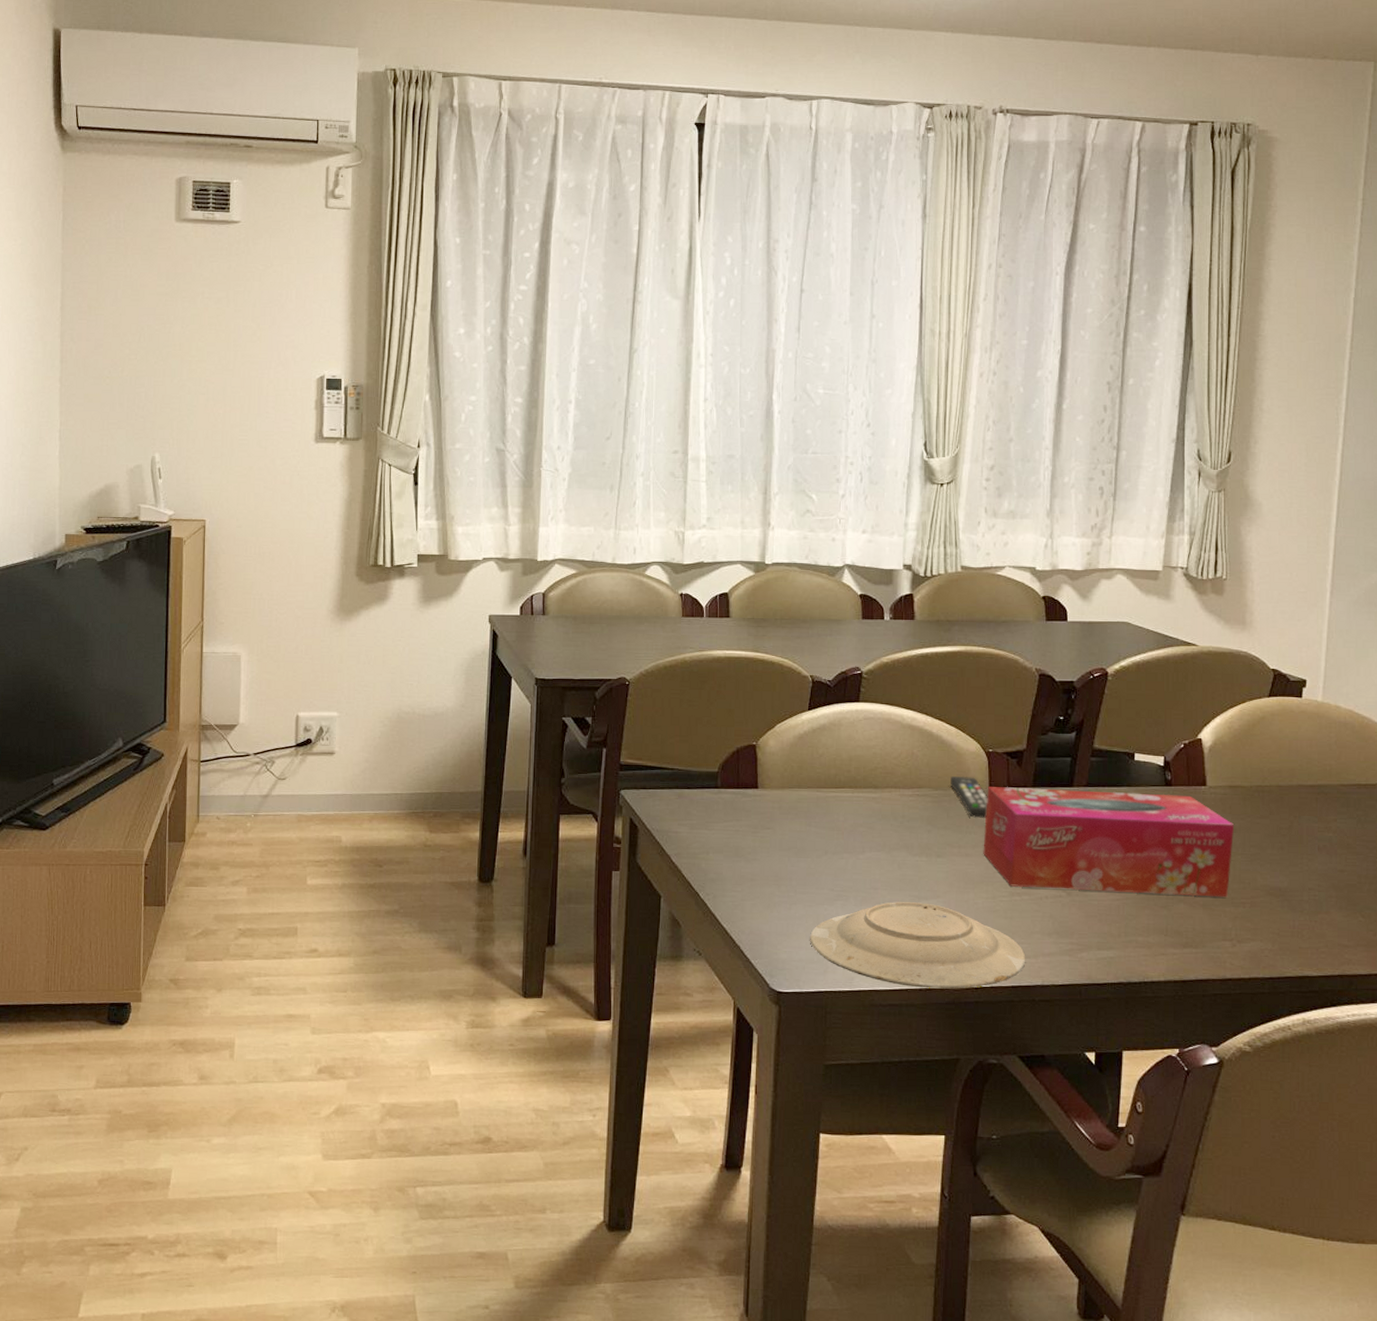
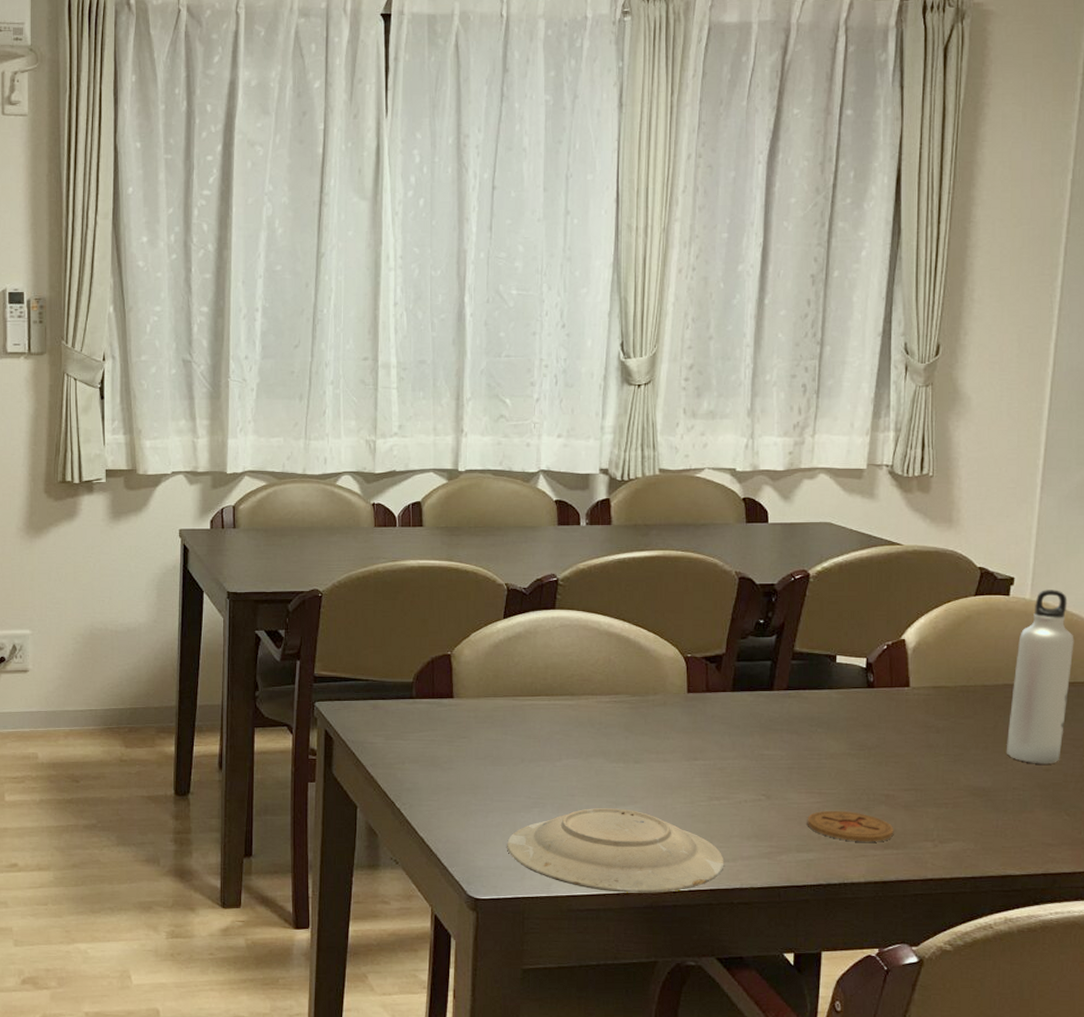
remote control: present [951,776,988,818] -> none [648,681,686,723]
tissue box: present [983,787,1235,898] -> none [681,692,938,798]
coaster: none [1107,908,1193,941] -> present [807,810,894,842]
water bottle: none [1301,692,1366,865] -> present [1006,590,1074,764]

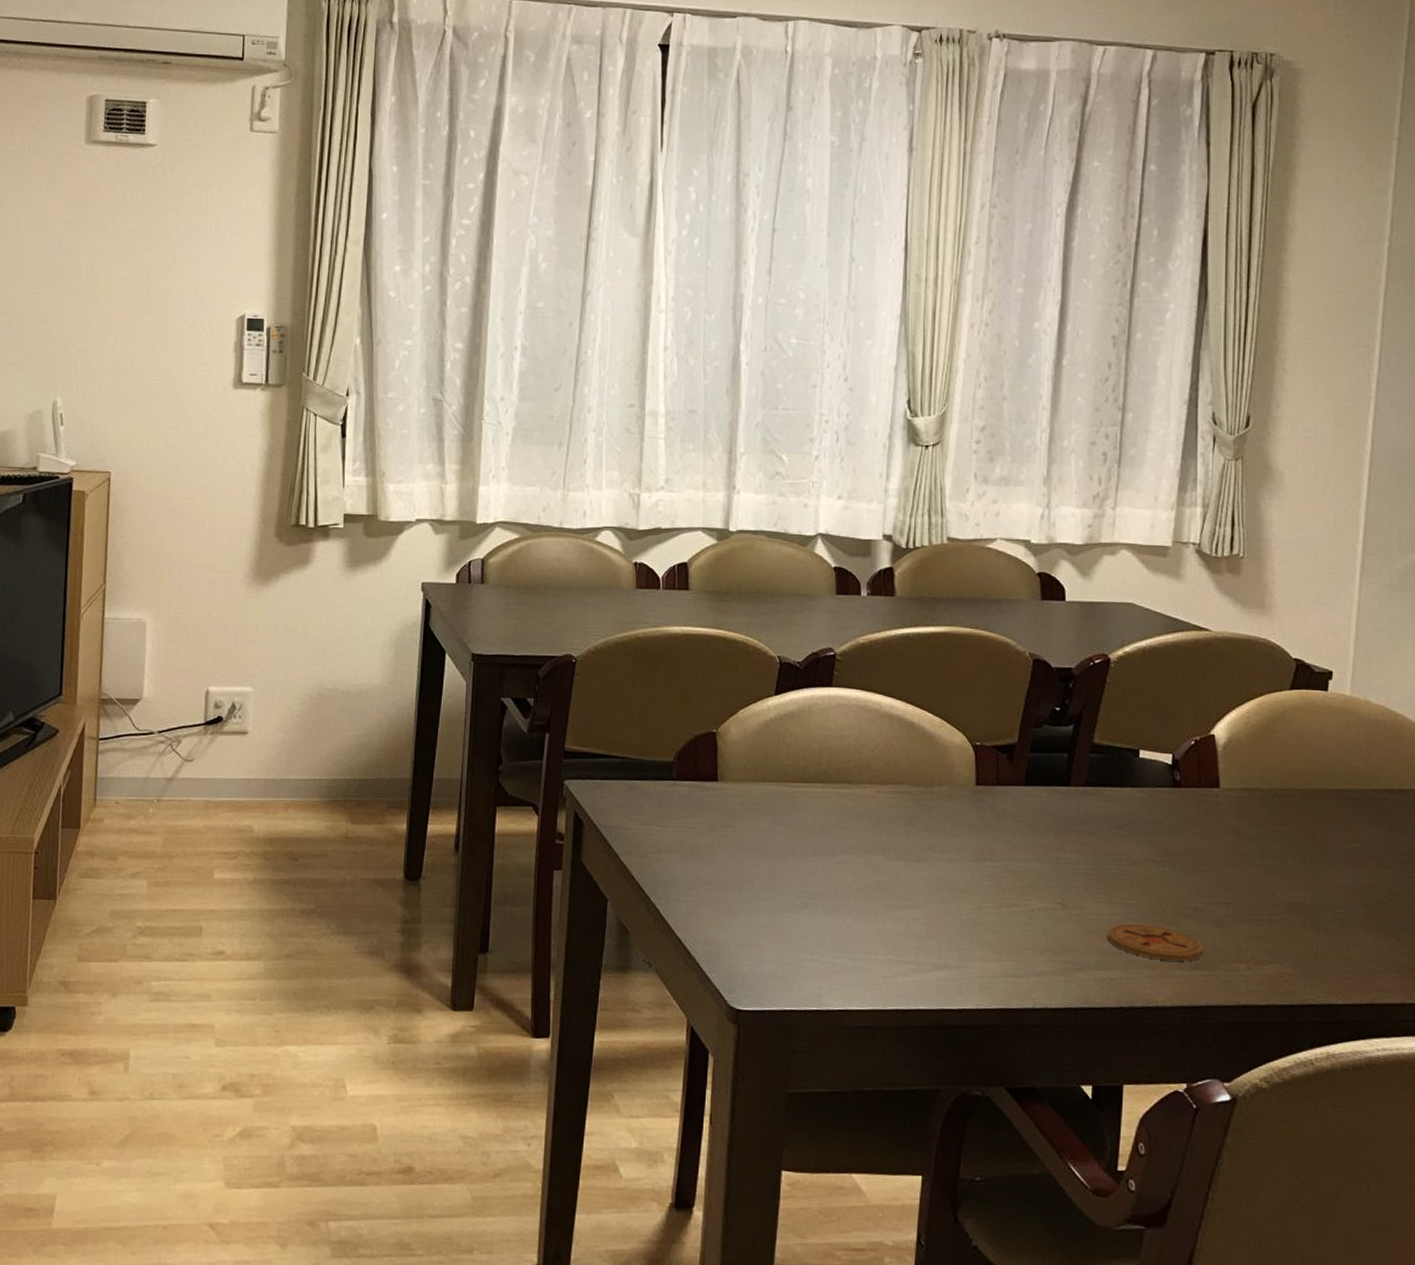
plate: present [507,808,725,893] -> none [773,911,1015,1011]
water bottle: present [1006,590,1074,764] -> none [1326,686,1399,880]

